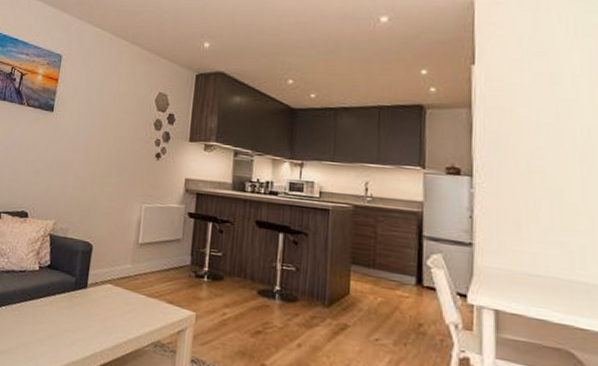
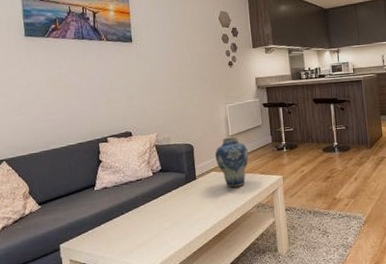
vase: none [115,245,158,313] -> present [214,137,249,188]

